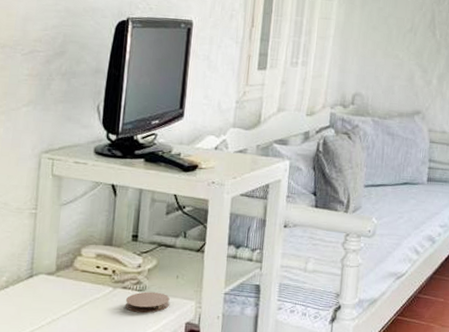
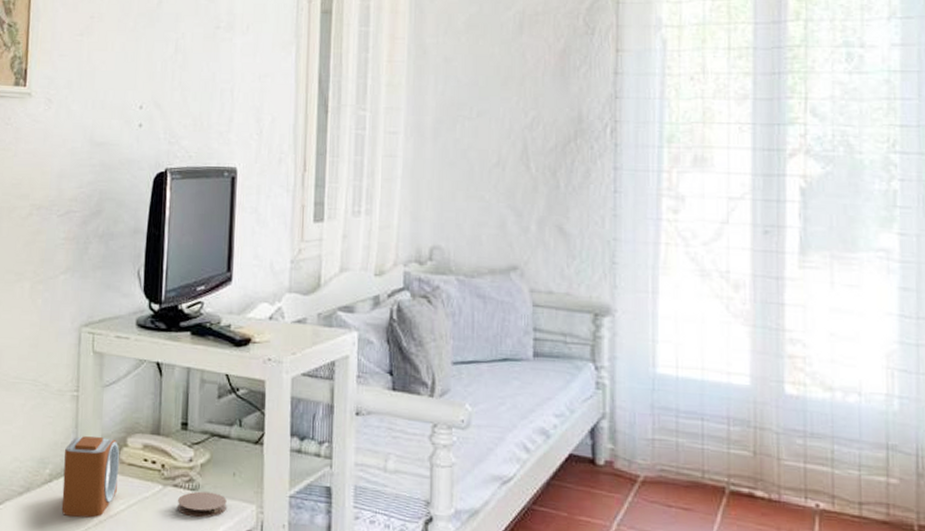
alarm clock: none [17,248,74,317] -> present [62,436,120,518]

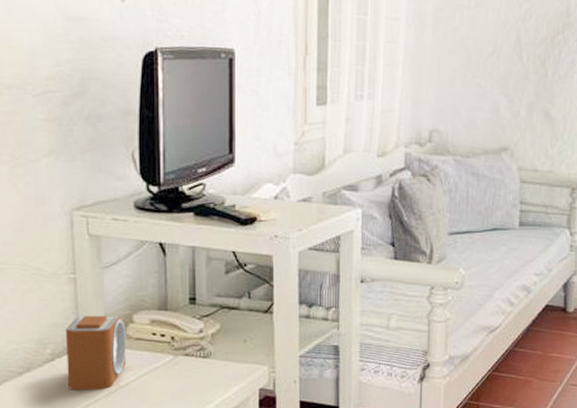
coaster: present [177,491,227,518] -> none [189,358,239,381]

